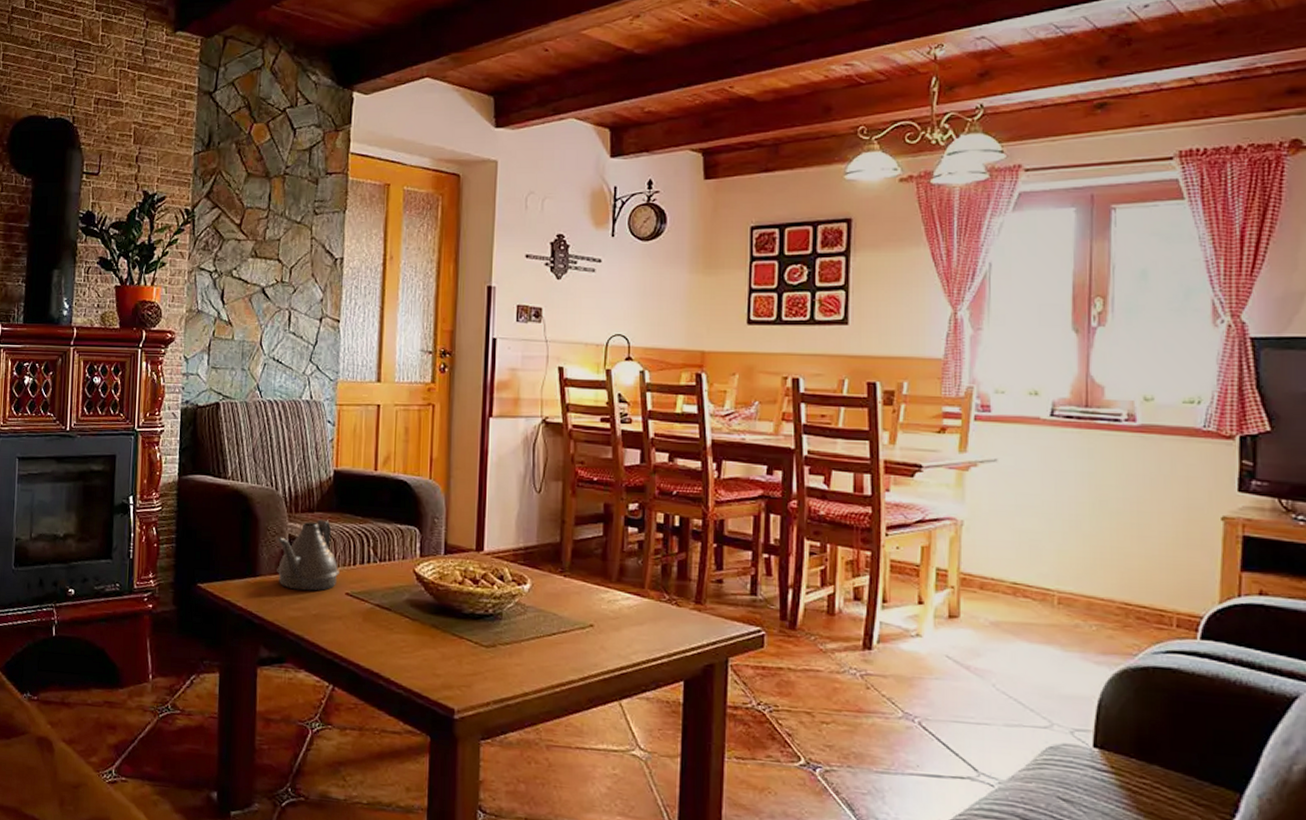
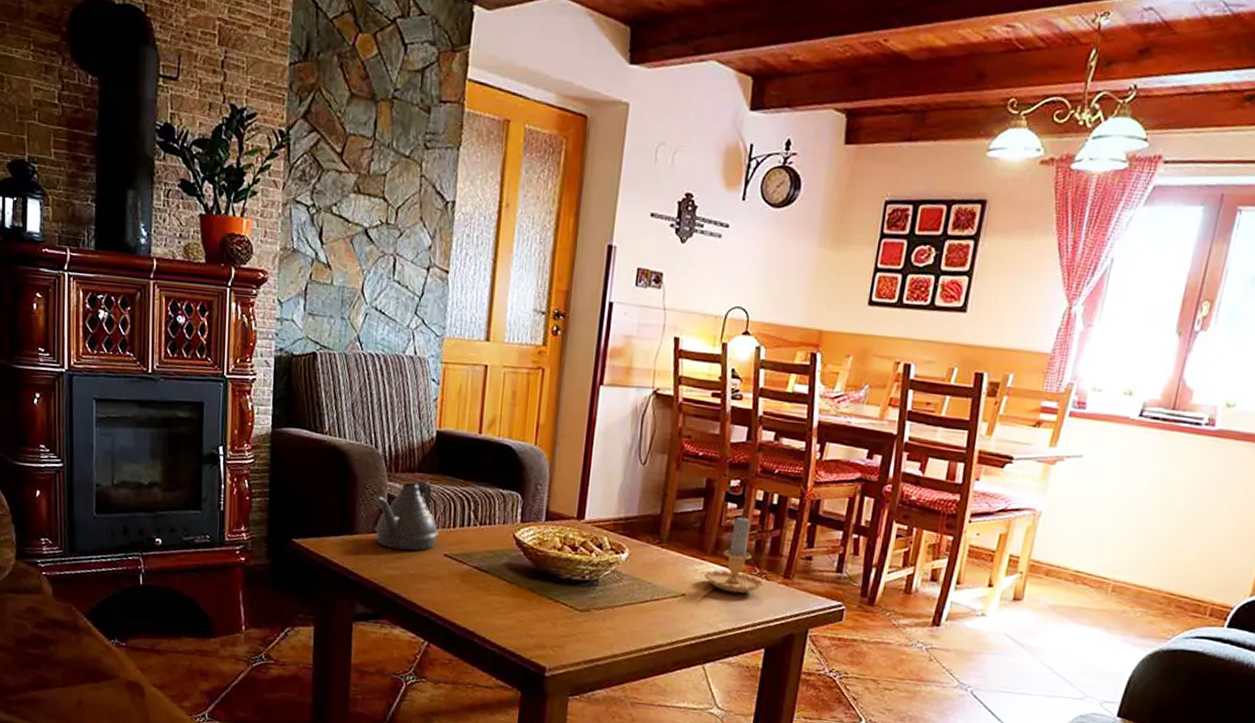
candle: none [612,538,674,622] -> present [704,514,763,594]

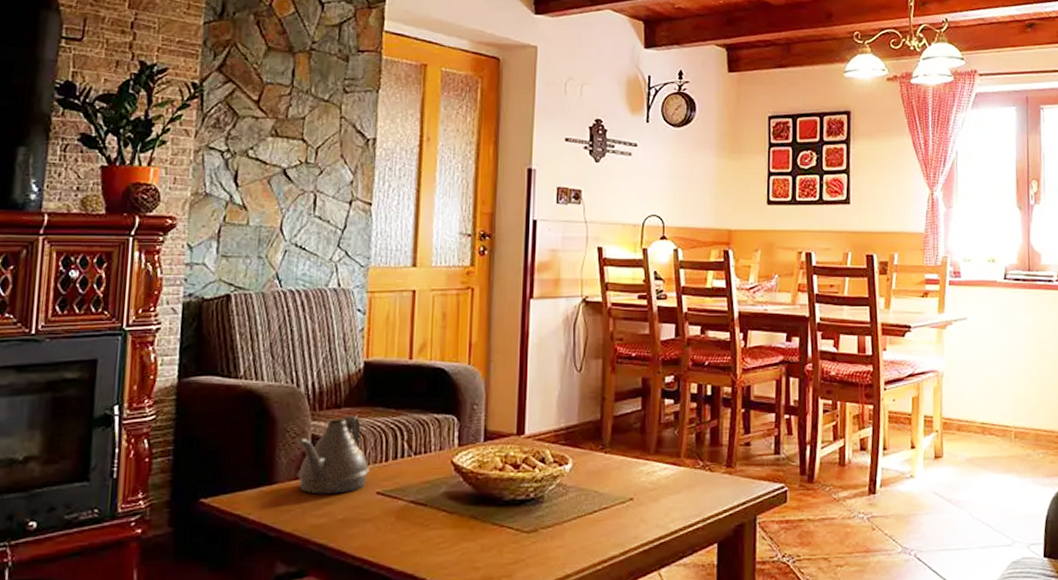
candle: present [704,514,763,594] -> none [650,409,708,490]

